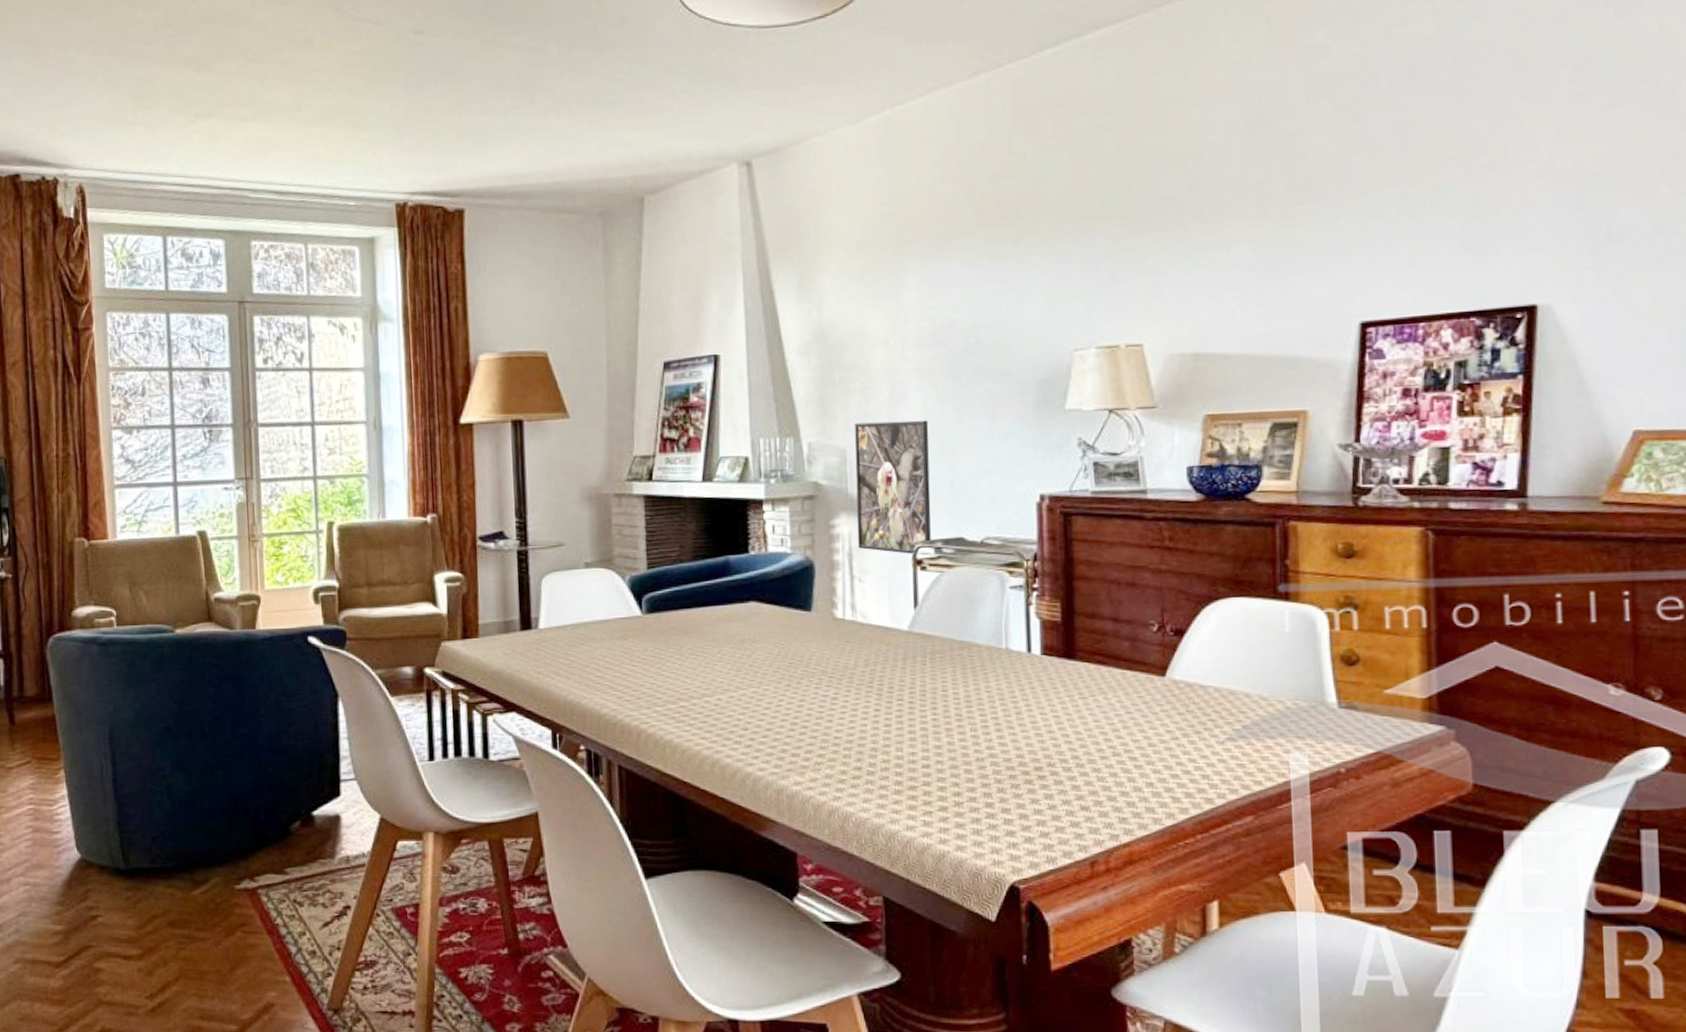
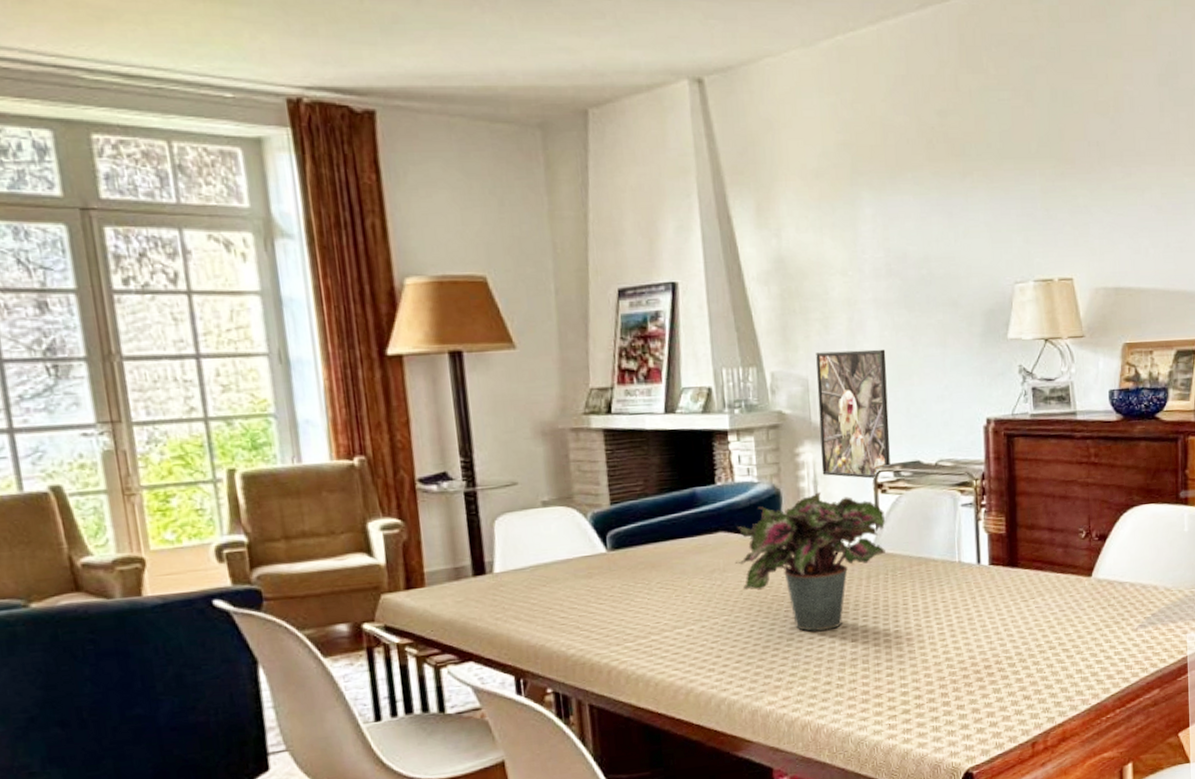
potted plant: none [765,566,924,713] -> present [734,492,885,632]

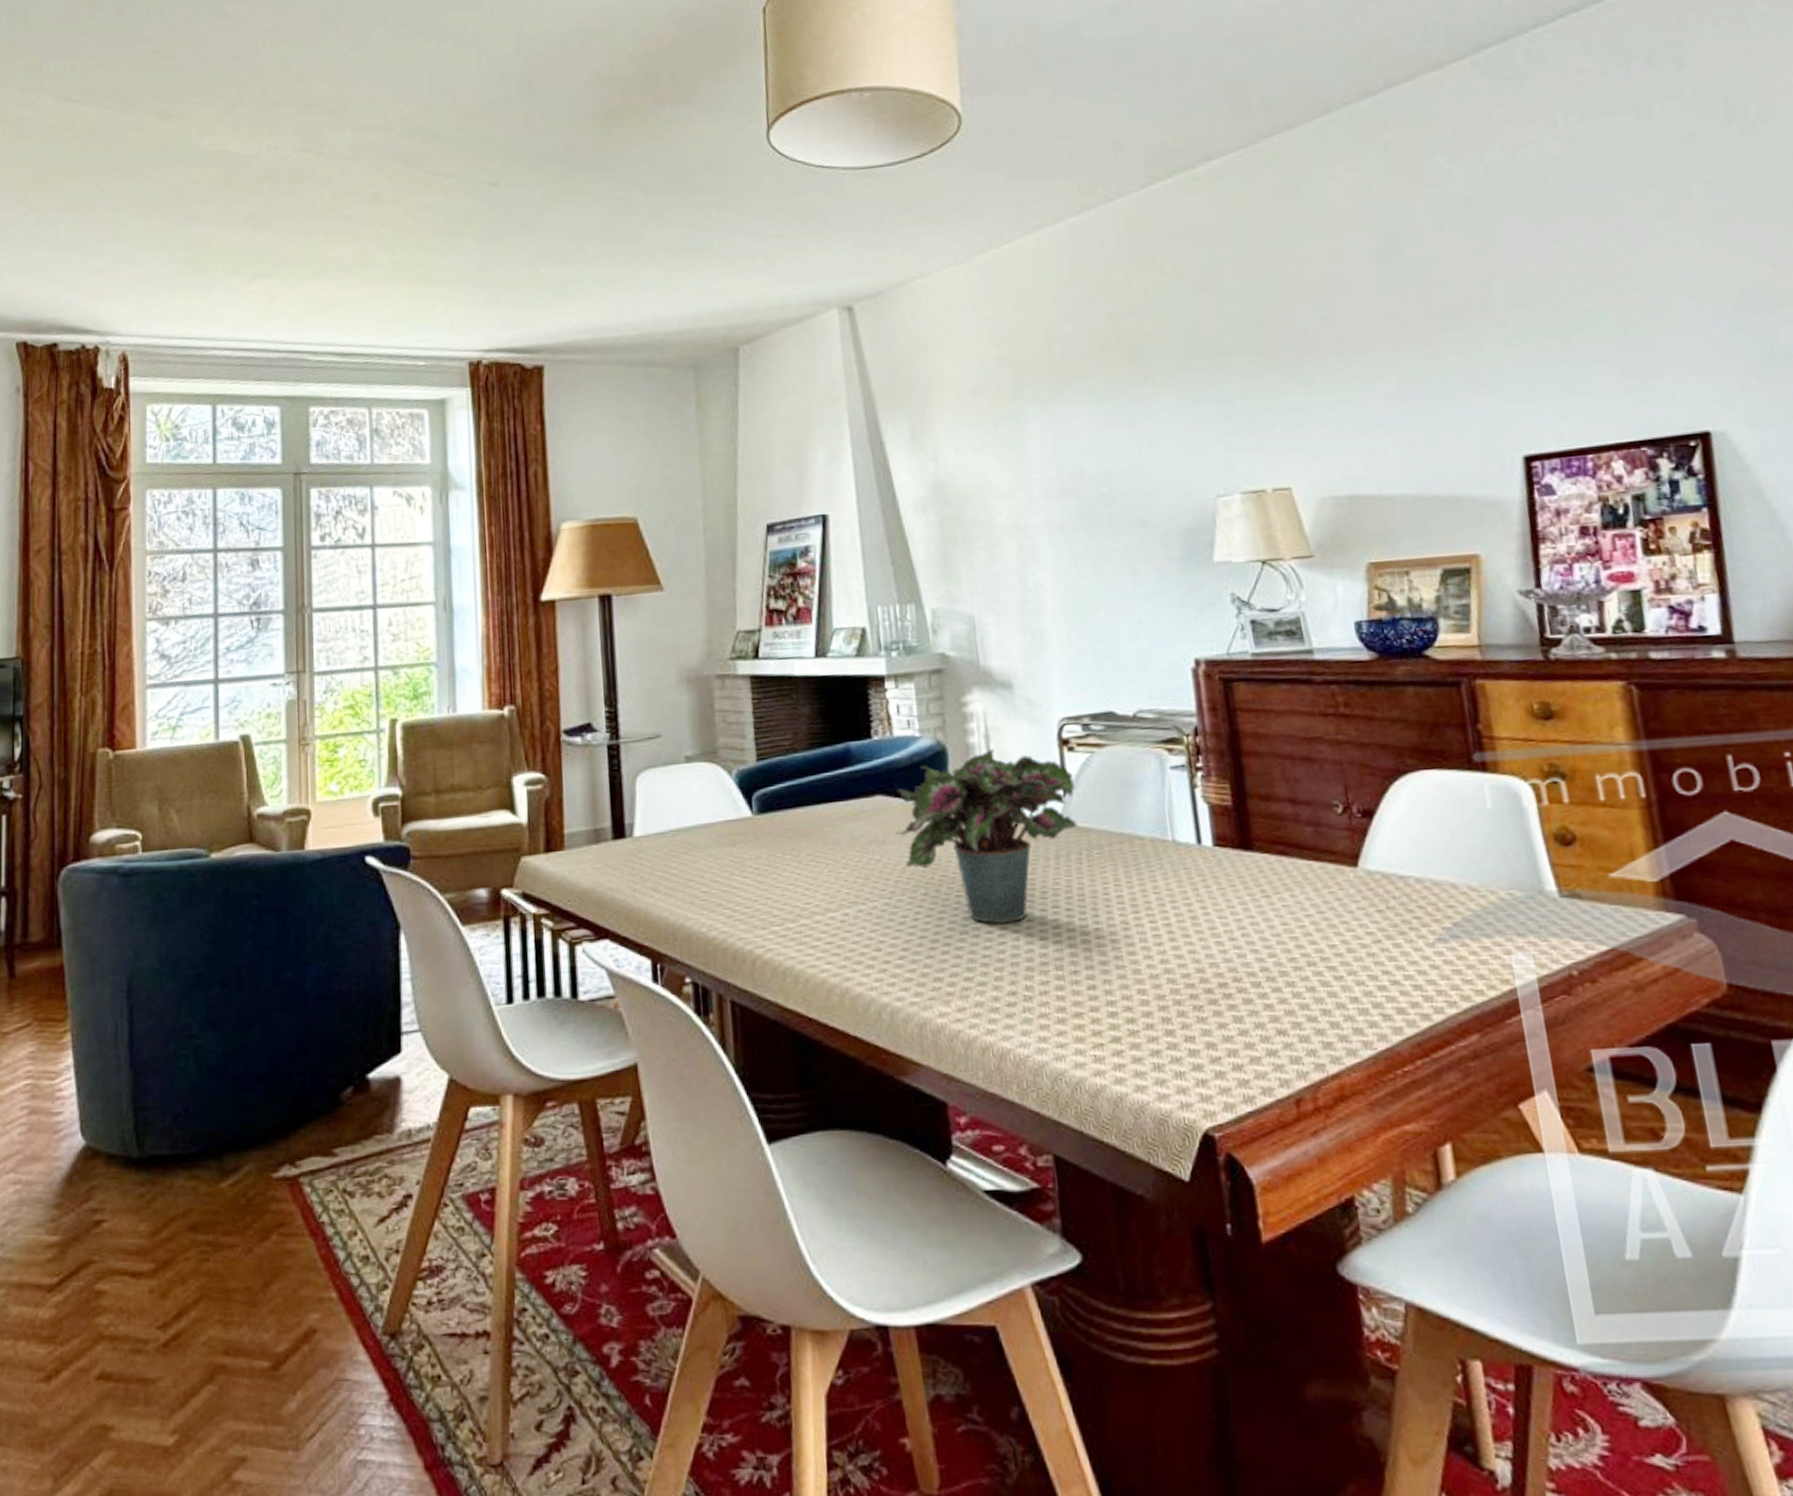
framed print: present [816,349,890,479] -> none [982,579,1077,734]

